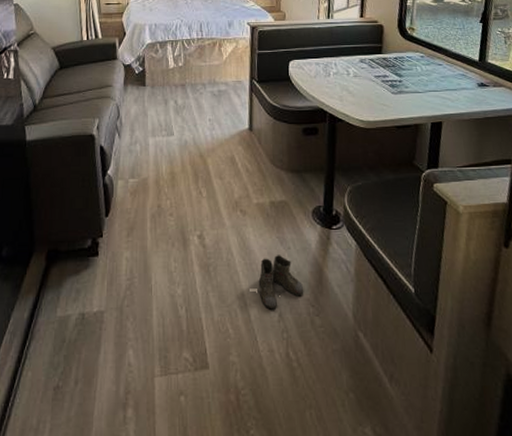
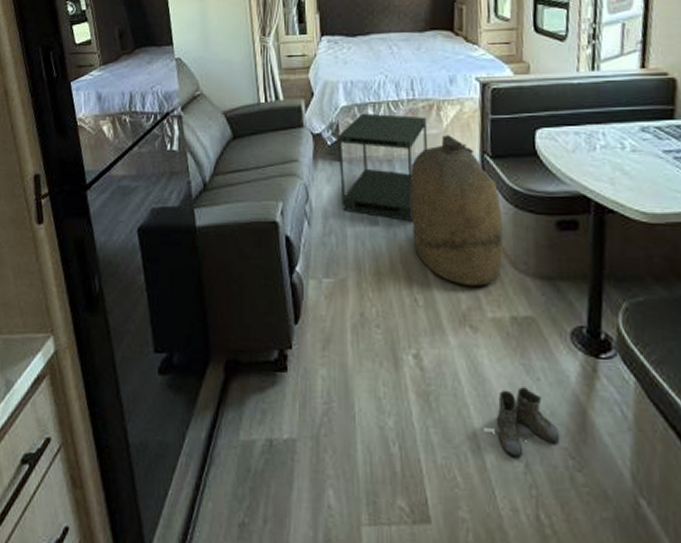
side table: none [144,48,212,131] -> present [338,113,428,221]
bag: none [197,65,265,179] -> present [410,135,504,286]

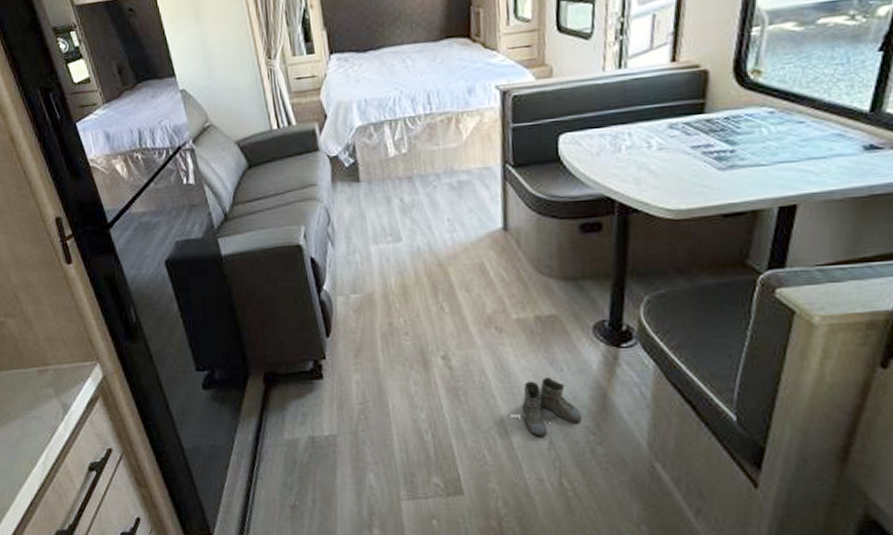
side table: present [338,113,428,221] -> none [355,130,448,235]
bag: present [410,135,504,286] -> none [431,147,527,291]

